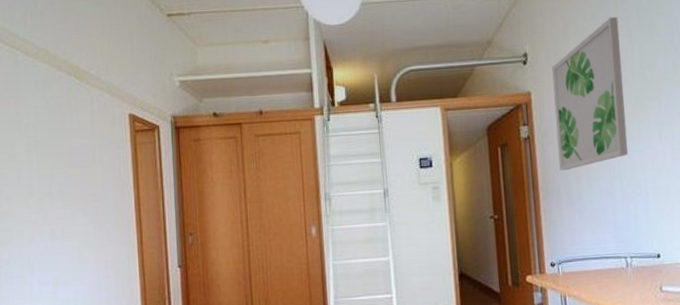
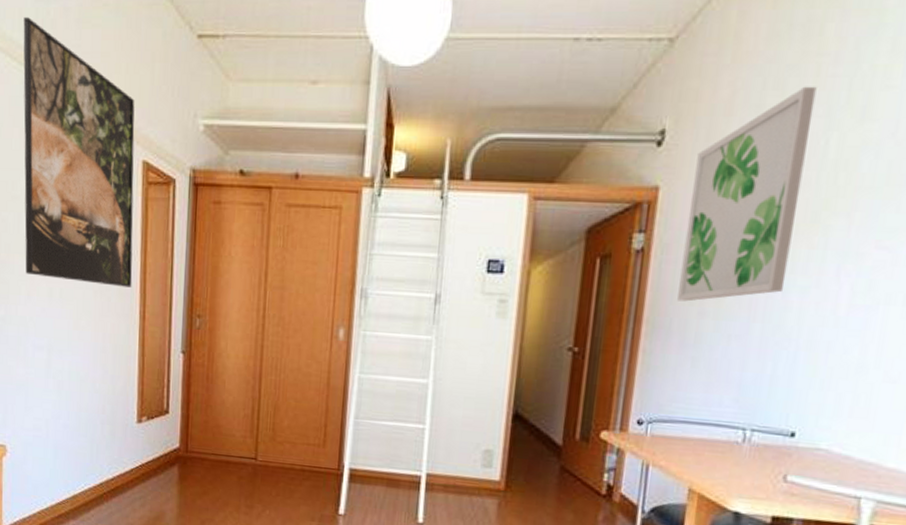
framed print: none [13,11,129,220] -> present [23,17,135,288]

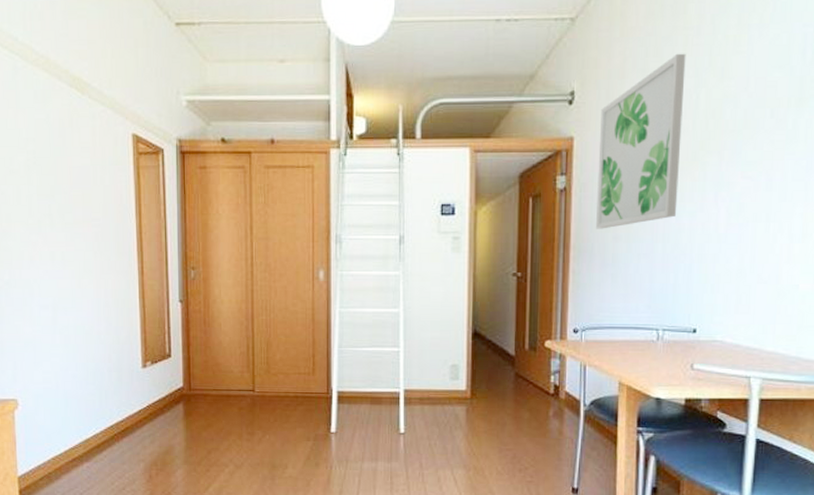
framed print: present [23,17,135,288] -> none [12,10,130,247]

